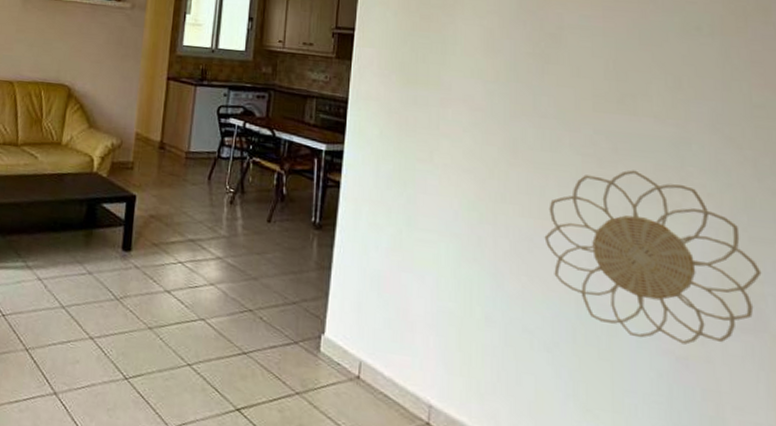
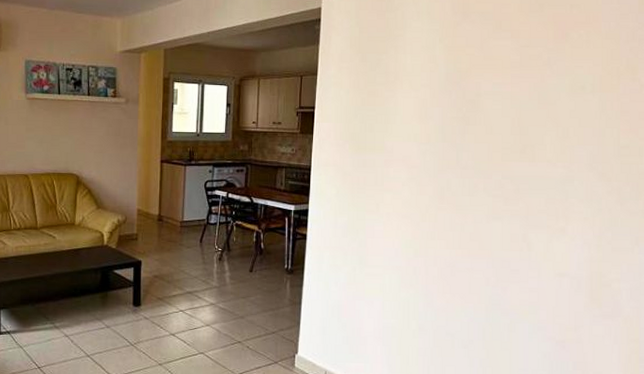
decorative wall piece: present [544,170,762,345] -> none [463,205,619,332]

